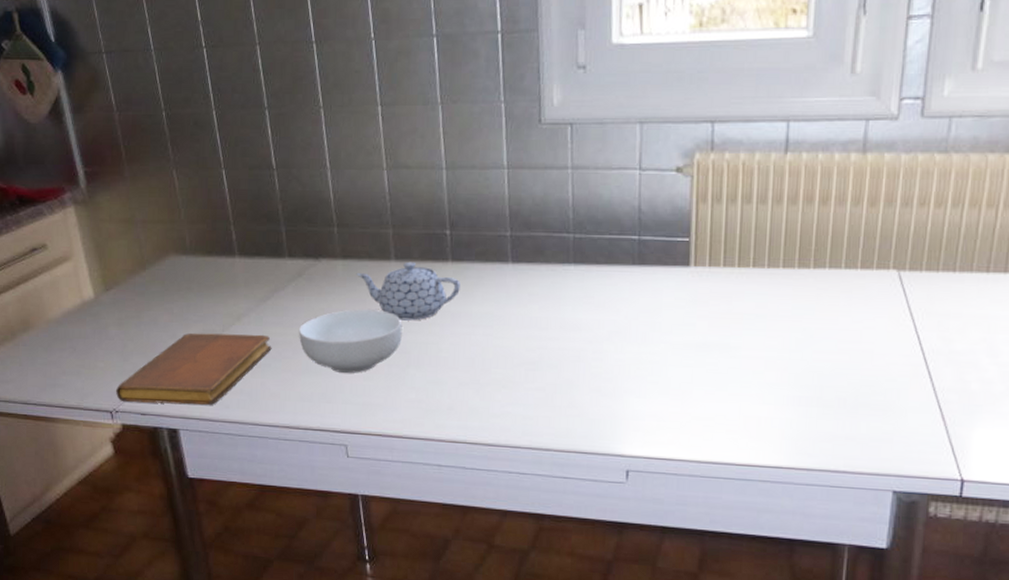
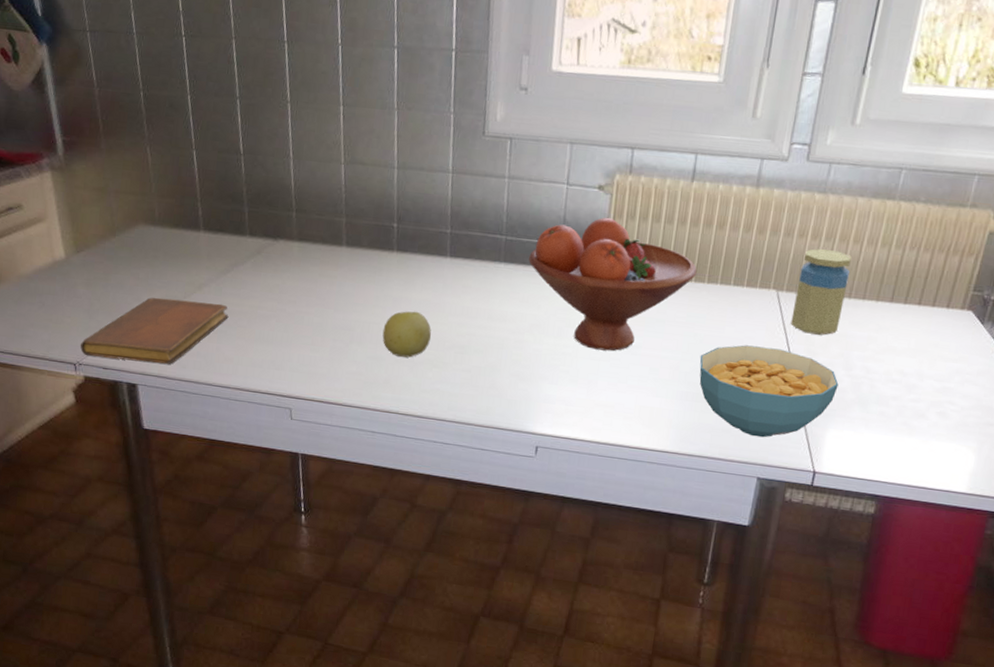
cereal bowl: present [298,309,402,373] -> none [254,287,349,345]
teapot: present [356,261,460,321] -> none [310,248,403,302]
apple: none [442,326,498,379] -> present [382,311,432,358]
fruit bowl: none [602,202,800,355] -> present [529,217,697,351]
cereal bowl: none [811,337,983,444] -> present [699,345,839,438]
jar: none [918,218,986,319] -> present [790,249,852,335]

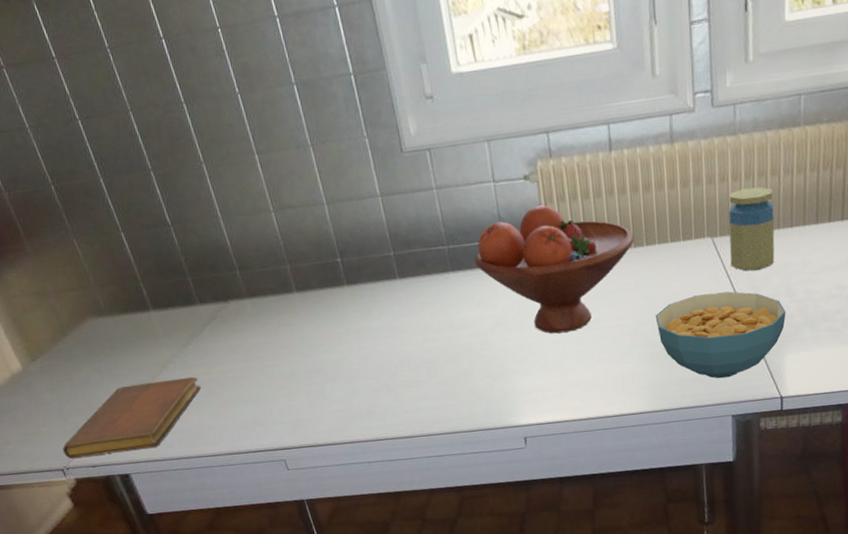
apple: present [382,311,432,358] -> none [353,338,401,386]

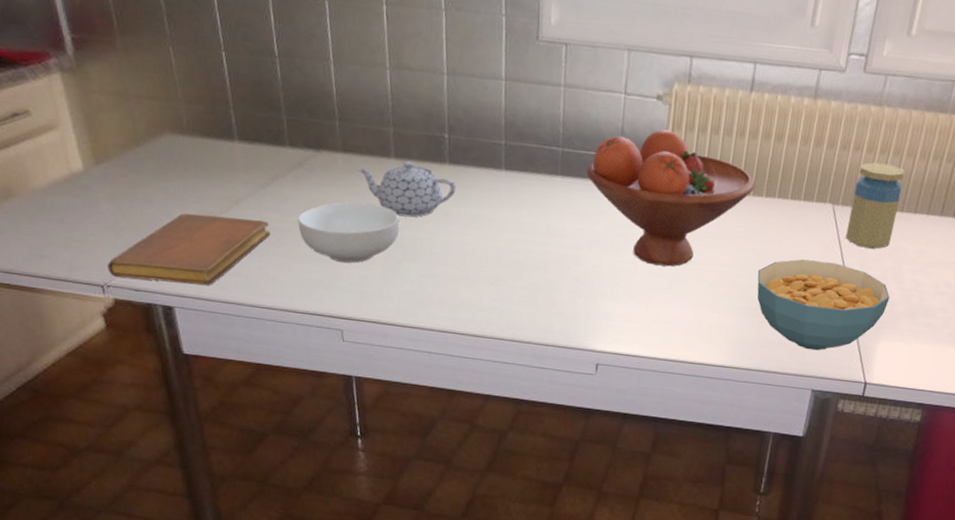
cereal bowl: none [222,338,316,399] -> present [297,202,400,263]
teapot: none [264,290,359,344] -> present [356,160,456,217]

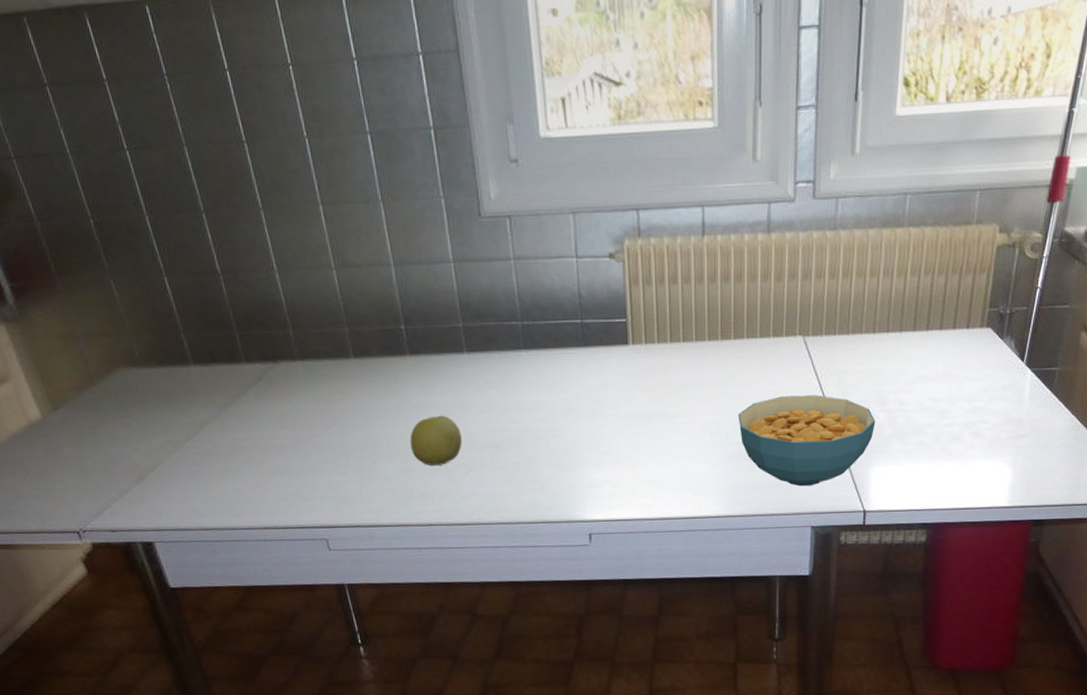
notebook: present [108,213,271,285] -> none [80,441,241,520]
cereal bowl: present [297,202,400,263] -> none [265,407,369,471]
teapot: present [356,160,456,217] -> none [317,358,420,415]
apple: none [436,227,488,275] -> present [410,415,463,466]
fruit bowl: present [586,128,756,267] -> none [549,286,722,425]
jar: present [845,162,905,249] -> none [821,287,871,375]

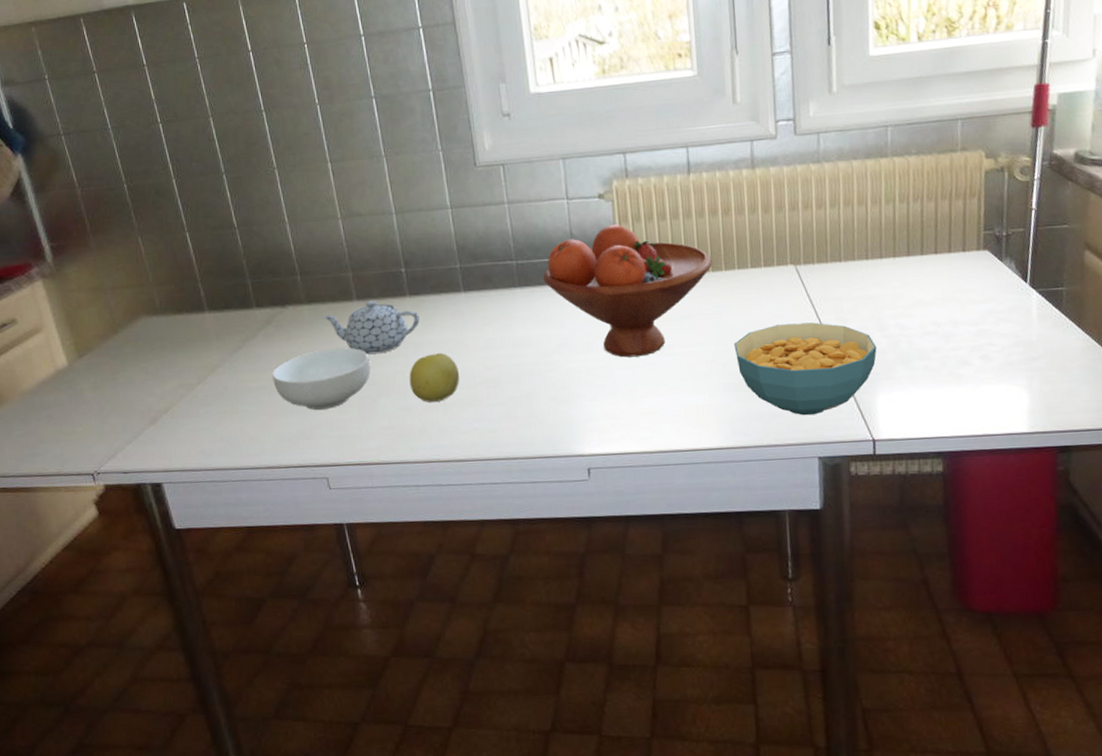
cereal bowl: none [265,407,369,471] -> present [271,347,370,410]
teapot: none [317,358,420,415] -> present [322,300,420,355]
fruit bowl: none [549,286,722,425] -> present [543,223,713,358]

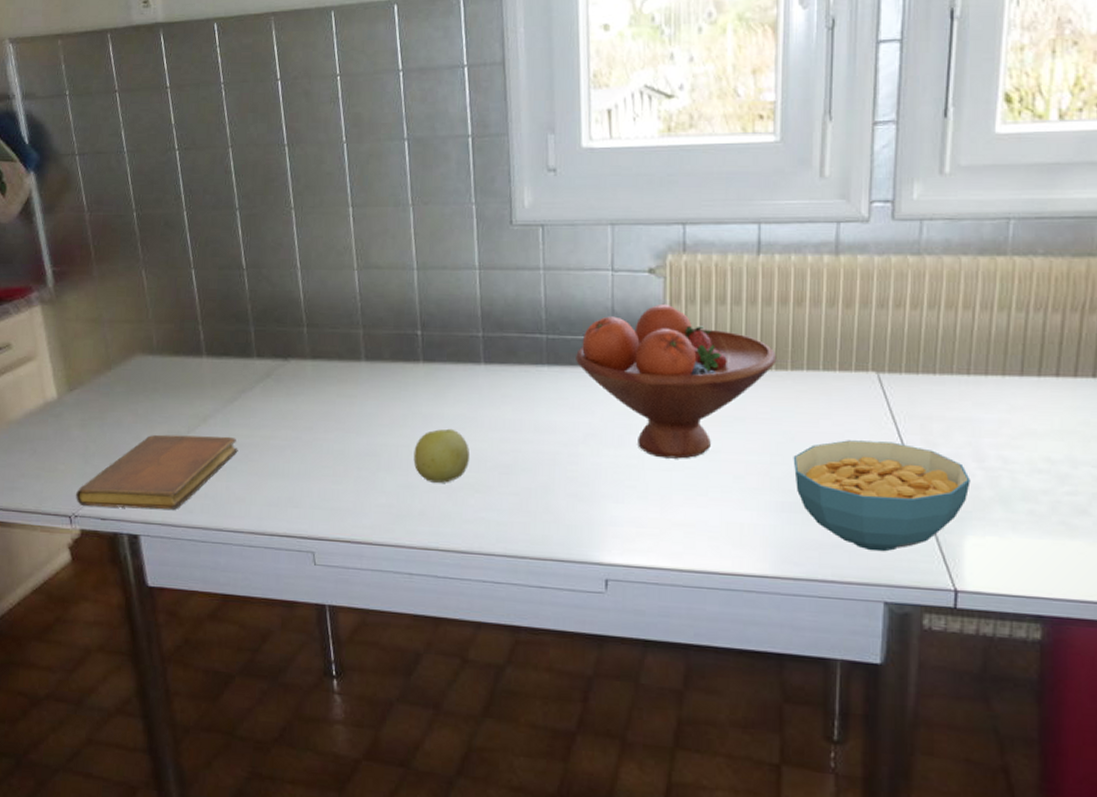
notebook: none [96,383,248,463] -> present [76,434,238,510]
cereal bowl: present [271,347,370,410] -> none [265,410,373,477]
teapot: present [322,300,420,355] -> none [325,362,432,423]

